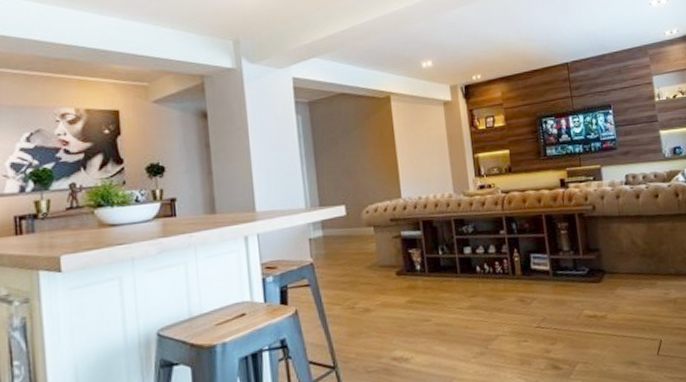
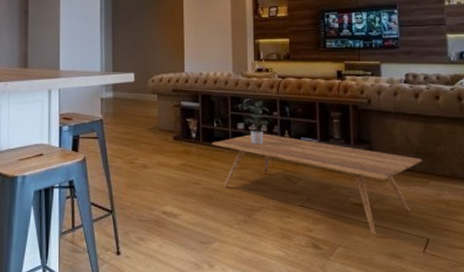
coffee table: none [438,255,648,345] -> present [212,133,422,235]
potted plant: none [467,219,500,269] -> present [243,98,273,145]

